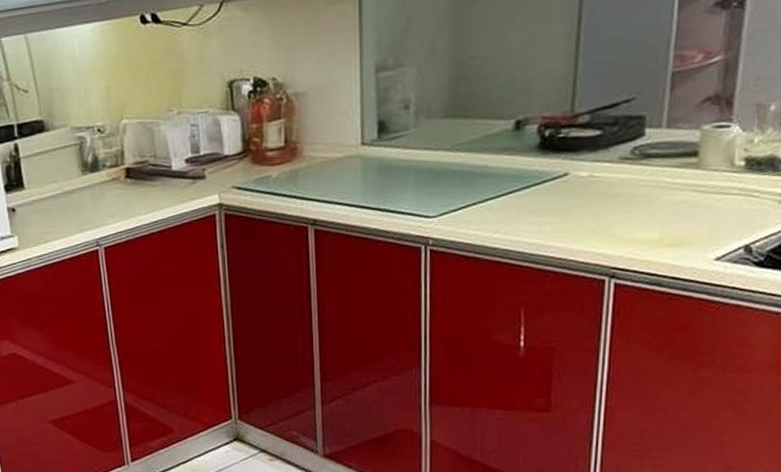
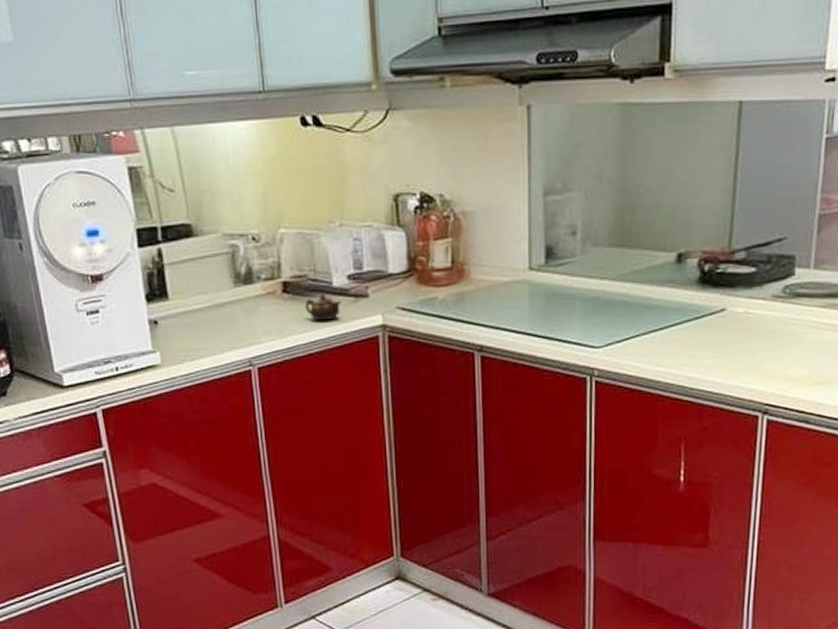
teapot: none [146,178,180,203] -> present [304,294,341,321]

